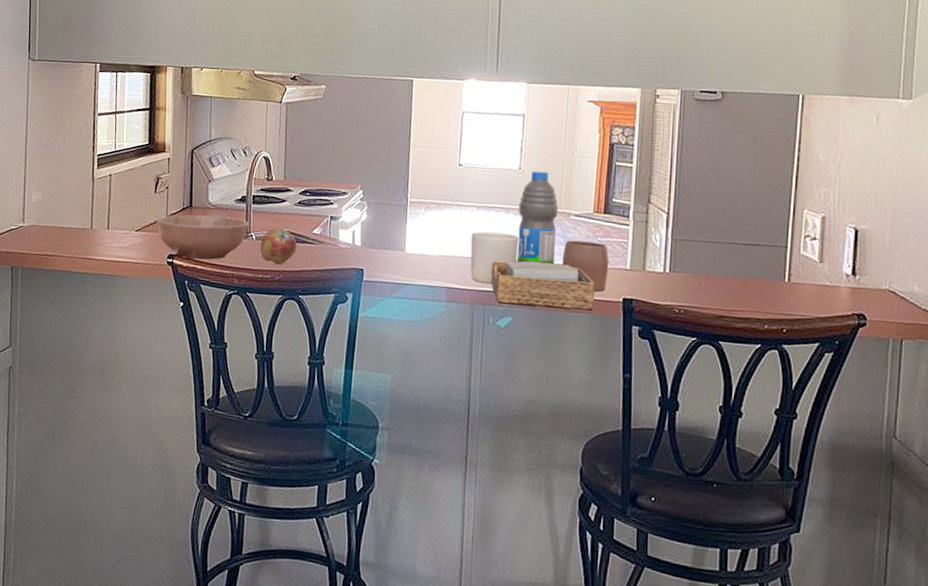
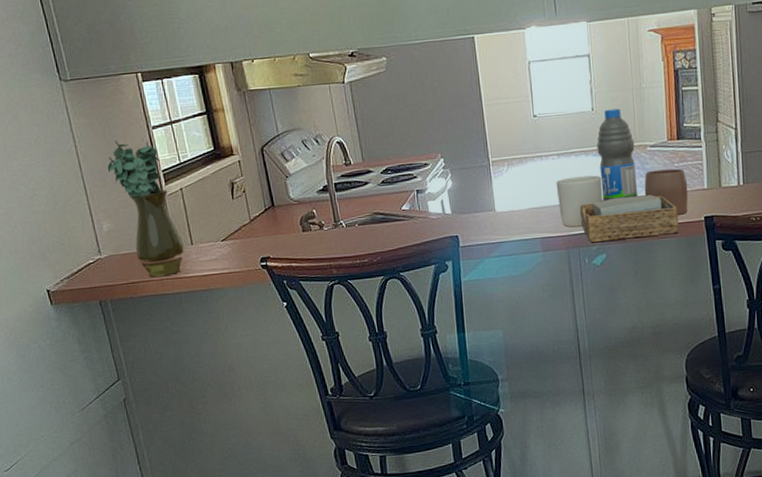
vase: none [49,120,101,255] -> present [107,140,184,277]
bowl: present [156,214,249,260] -> none [240,209,336,259]
fruit: present [260,228,297,264] -> none [352,211,389,246]

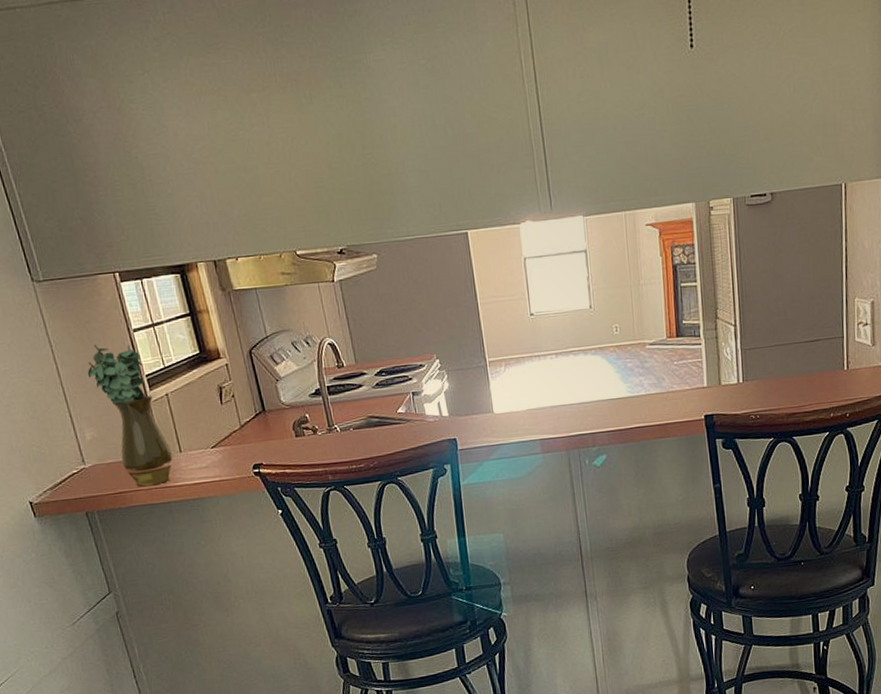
mug: present [556,175,603,228] -> none [554,374,602,428]
napkin holder: present [579,194,679,243] -> none [579,393,680,444]
water bottle: present [597,108,638,202] -> none [595,306,638,402]
mug: present [644,168,689,215] -> none [643,366,688,414]

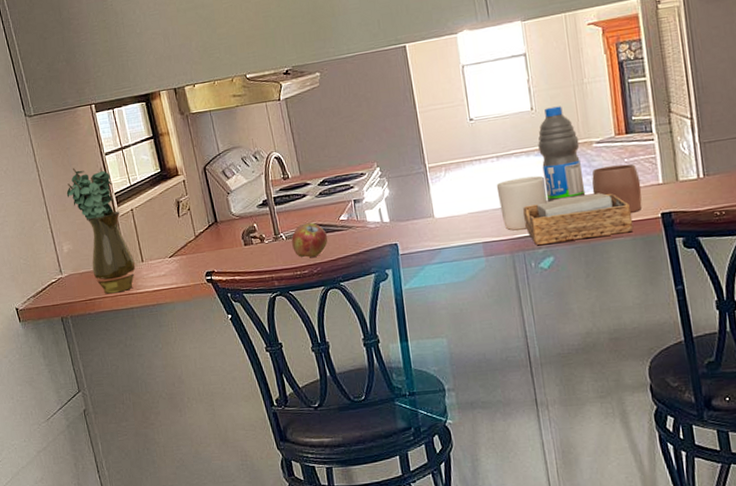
fruit: none [346,414,385,451] -> present [291,222,328,258]
mug: none [554,374,602,428] -> present [496,175,547,231]
napkin holder: none [579,393,680,444] -> present [523,192,634,246]
water bottle: none [595,306,638,402] -> present [538,106,586,203]
mug: none [643,366,688,414] -> present [591,163,642,213]

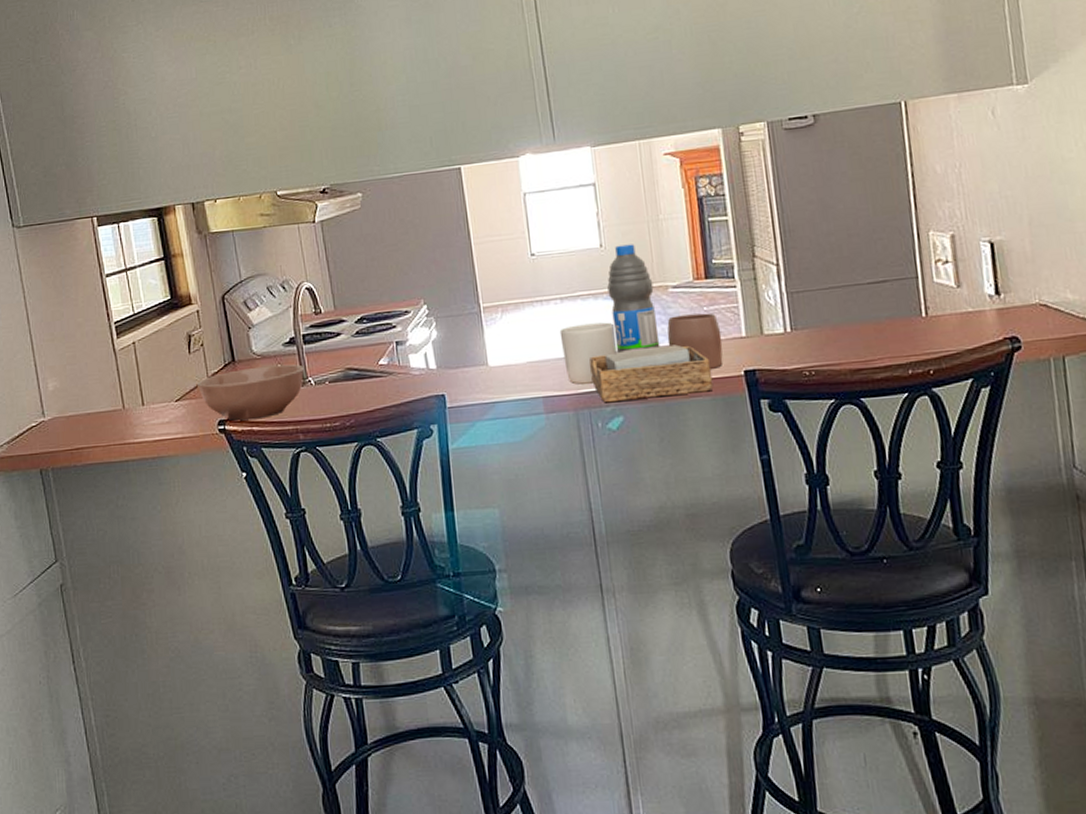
vase: present [66,167,136,294] -> none [56,290,134,443]
bowl: none [186,222,276,272] -> present [196,364,304,421]
fruit: present [291,222,328,258] -> none [321,366,365,407]

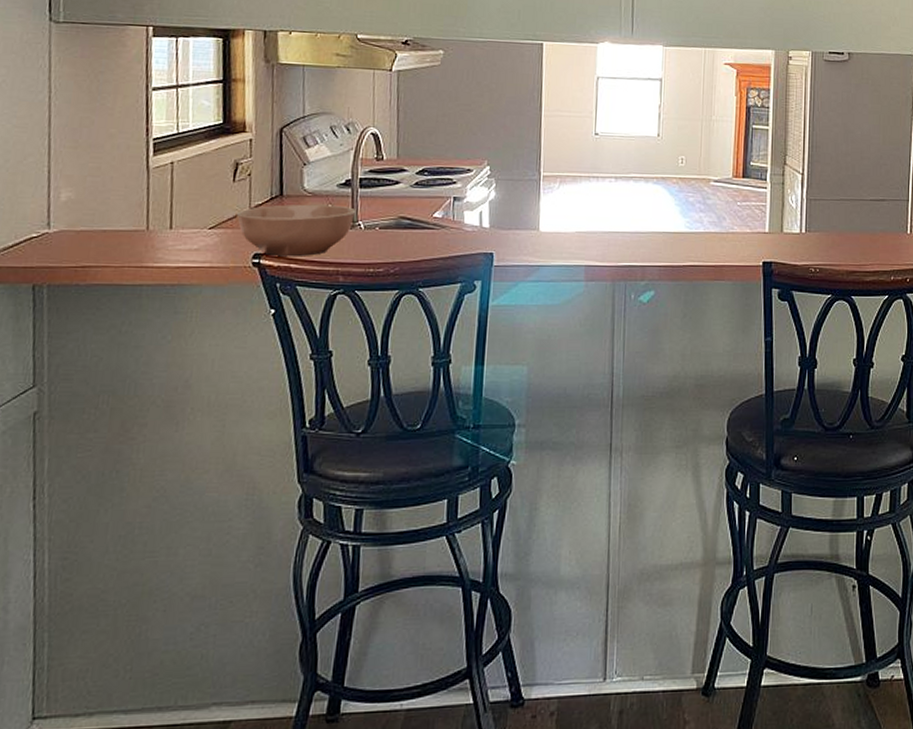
mug: present [559,322,617,385] -> none [609,203,660,258]
napkin holder: present [589,344,714,403] -> none [631,231,736,278]
water bottle: present [607,244,660,354] -> none [657,137,698,234]
mug: present [667,313,723,369] -> none [703,206,749,257]

